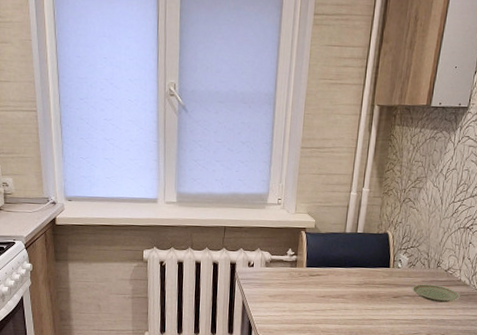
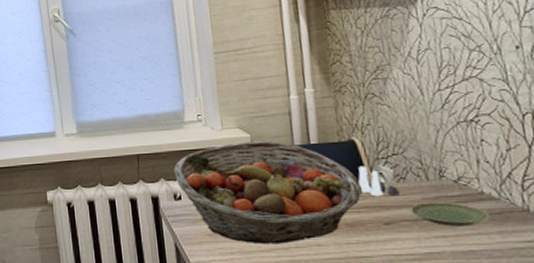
fruit basket: none [251,225,386,307] -> present [174,141,364,244]
salt and pepper shaker set: none [383,253,409,278] -> present [358,166,400,197]

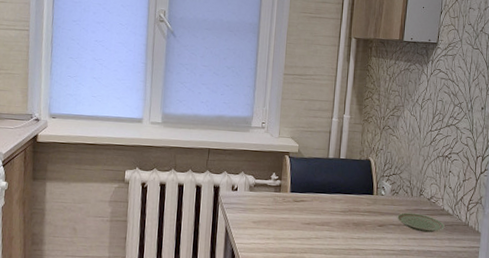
fruit basket: present [174,141,364,244] -> none [235,149,369,235]
salt and pepper shaker set: present [358,166,400,197] -> none [367,180,393,206]

